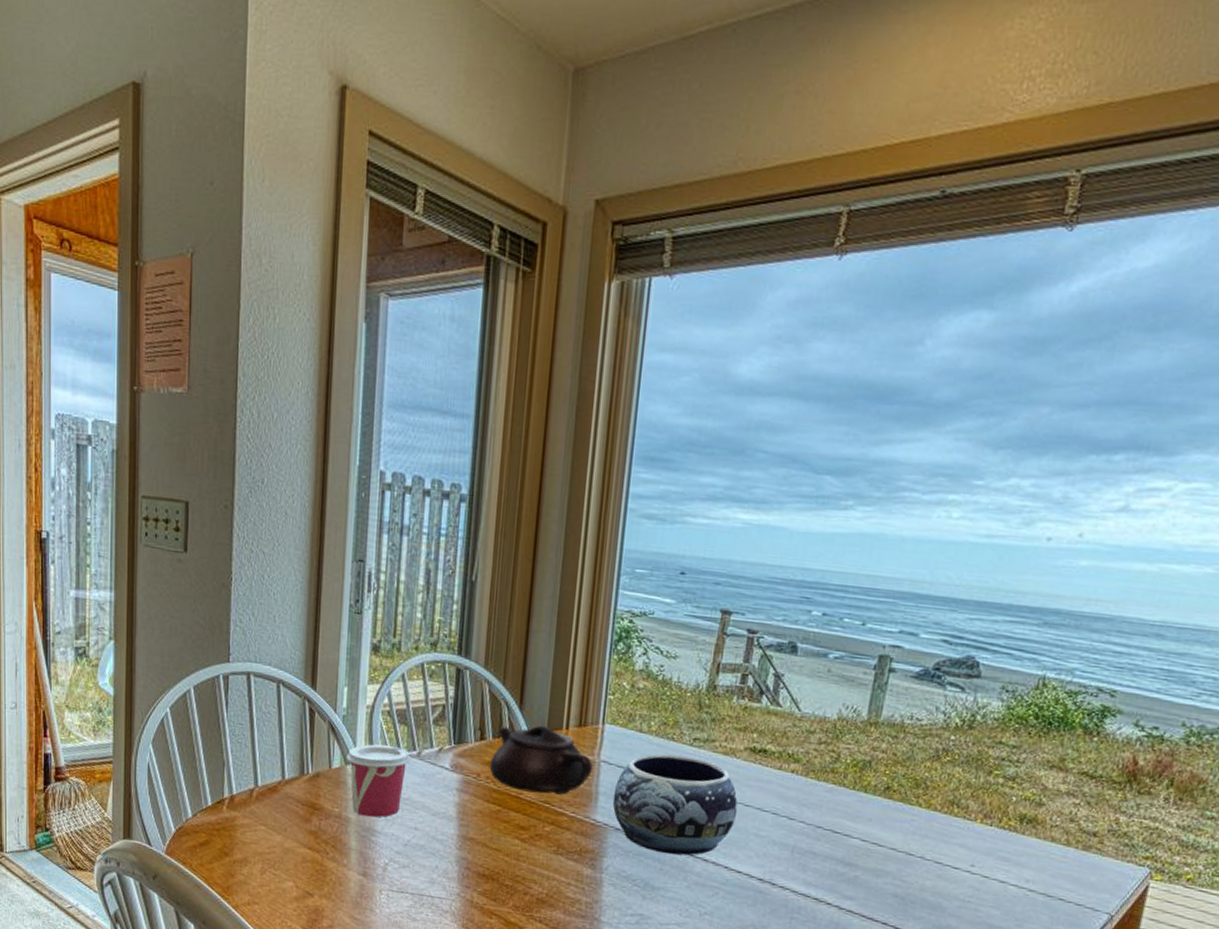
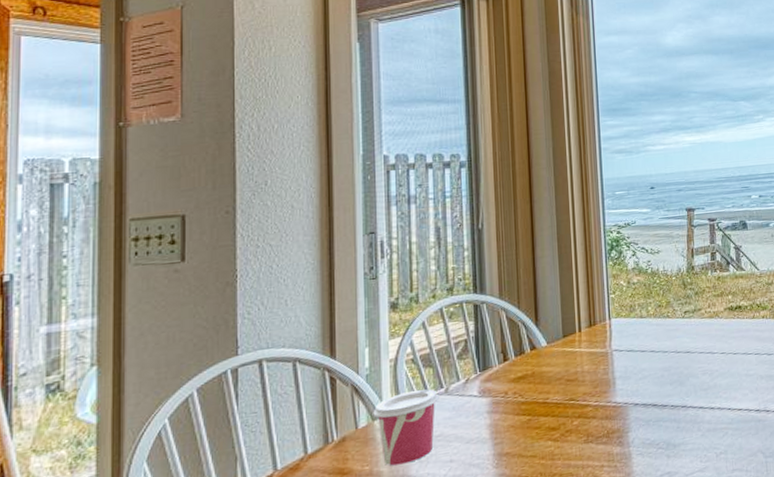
teapot: present [489,725,593,795] -> none [515,333,607,397]
decorative bowl: present [612,754,738,856] -> none [628,326,729,414]

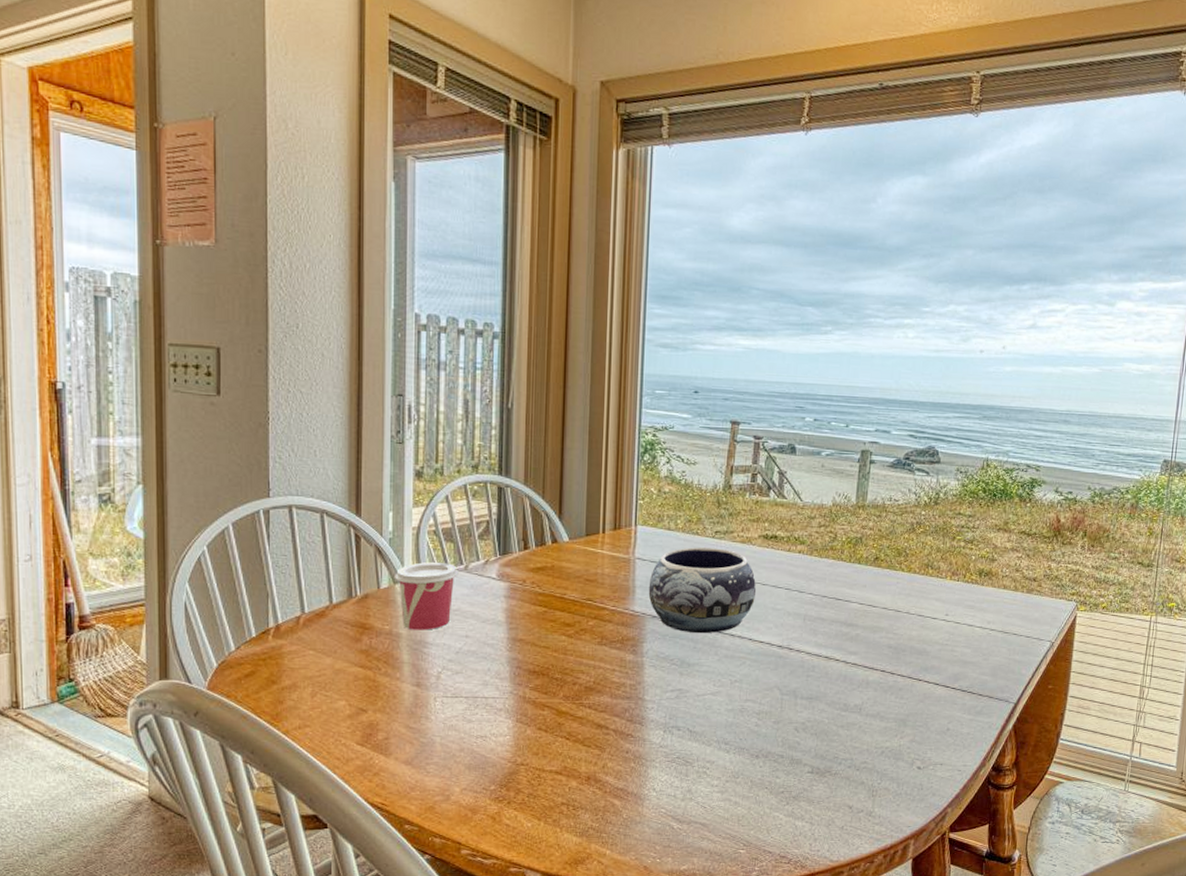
decorative bowl: none [628,326,729,414] -> present [648,547,757,634]

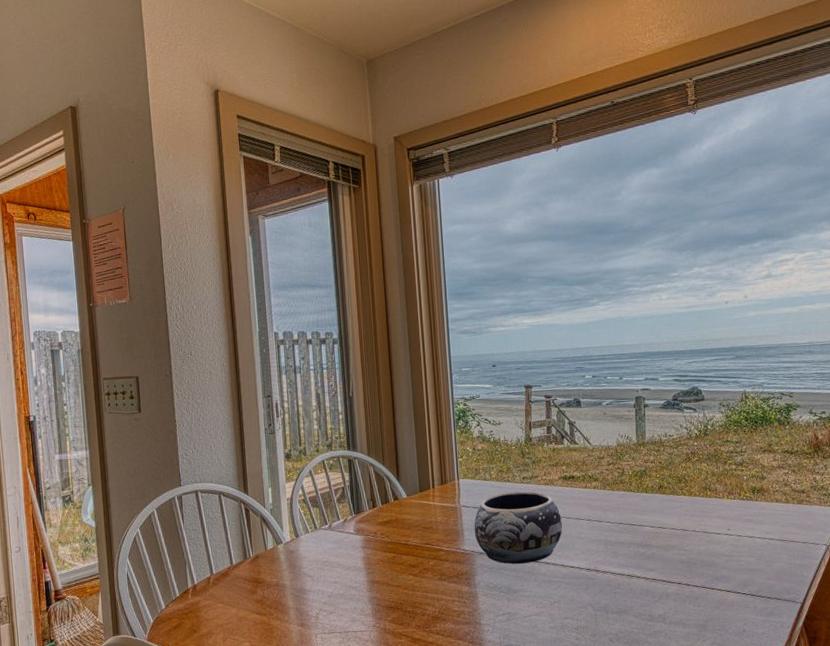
cup: present [395,561,459,630] -> none [277,524,325,581]

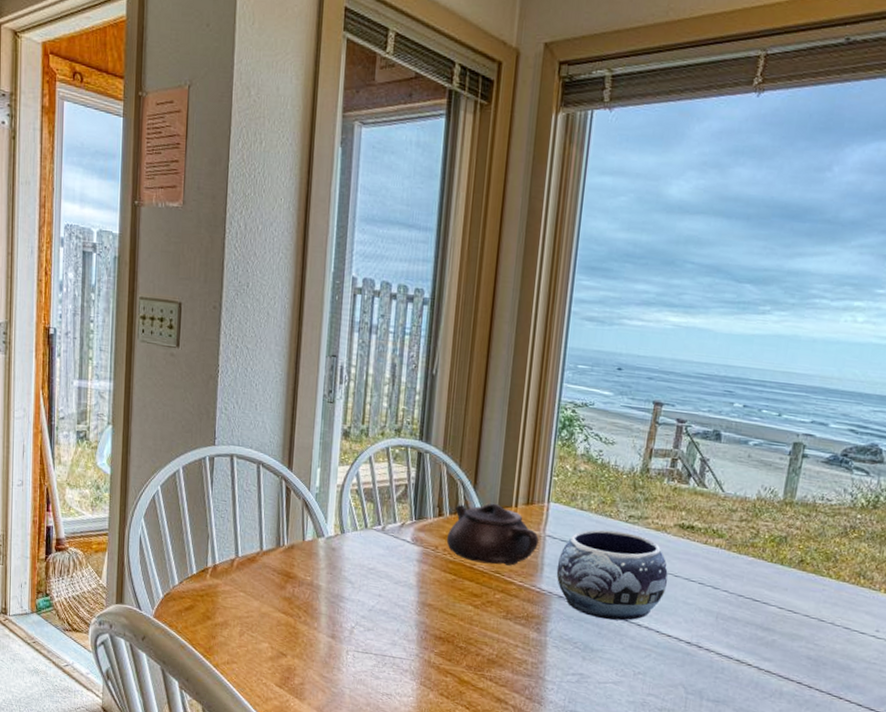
teapot: none [382,488,456,539] -> present [446,503,539,566]

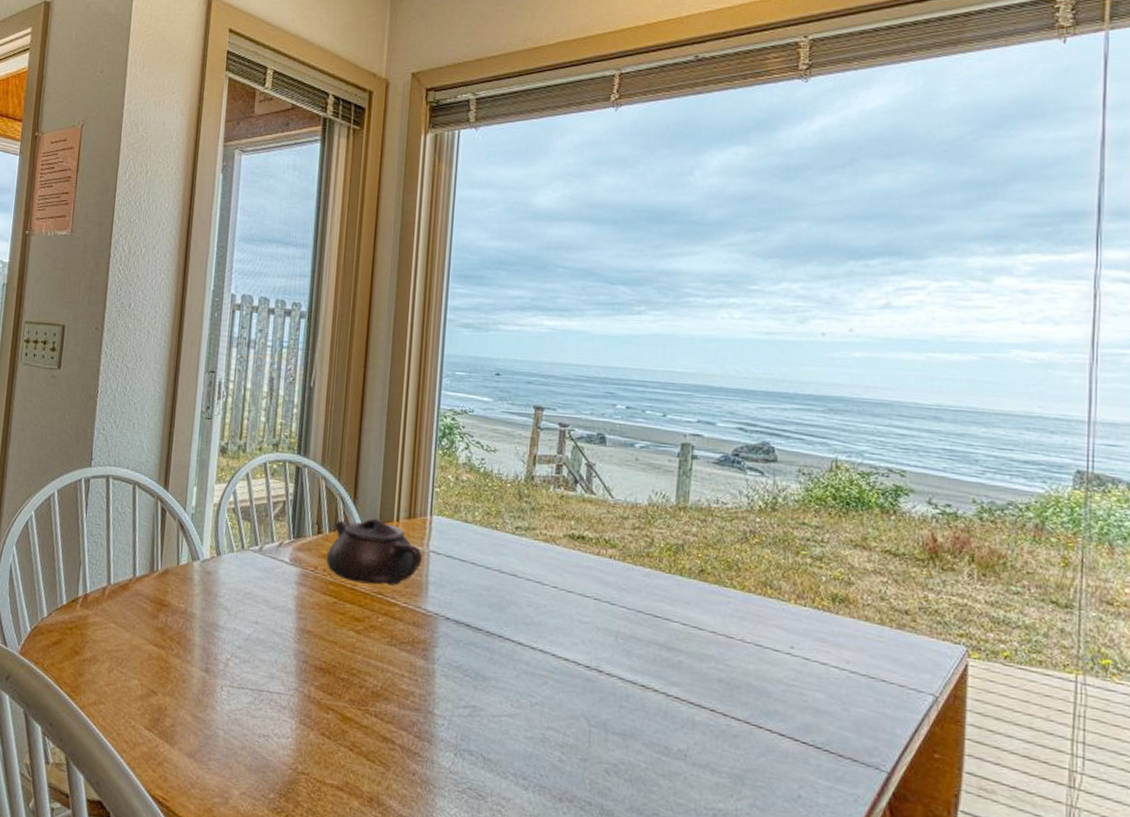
decorative bowl: present [556,529,668,621] -> none [442,543,561,644]

